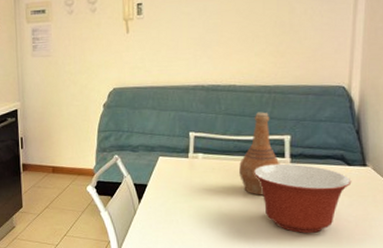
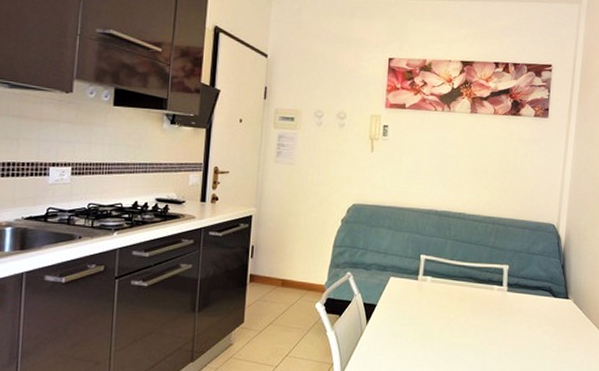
vase: present [239,112,280,196] -> none [463,241,499,322]
mixing bowl: present [253,163,352,233] -> none [475,291,557,360]

